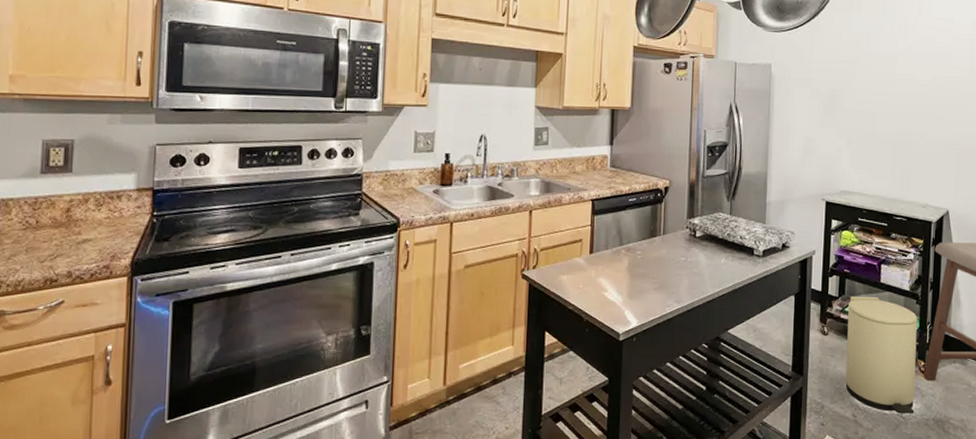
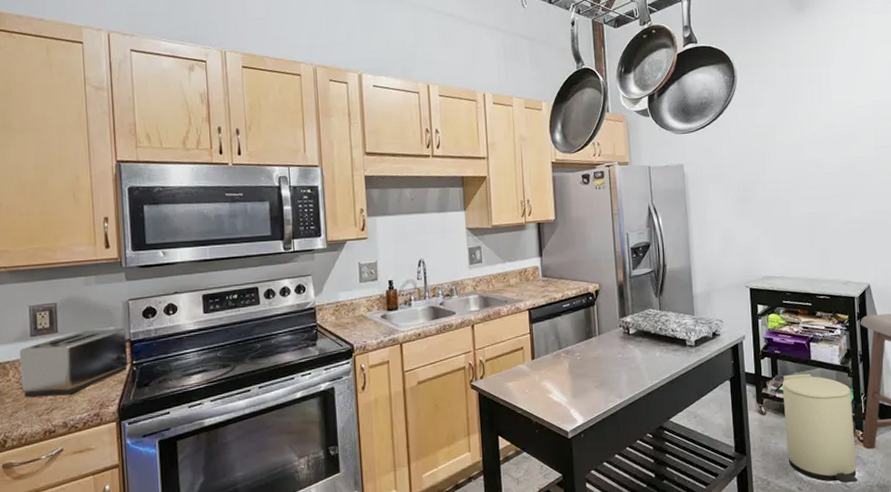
toaster: none [23,173,149,242] -> present [19,328,129,397]

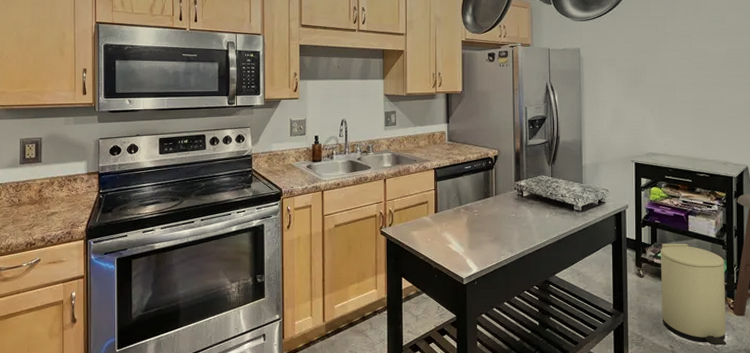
toaster: present [19,328,129,397] -> none [10,162,96,215]

